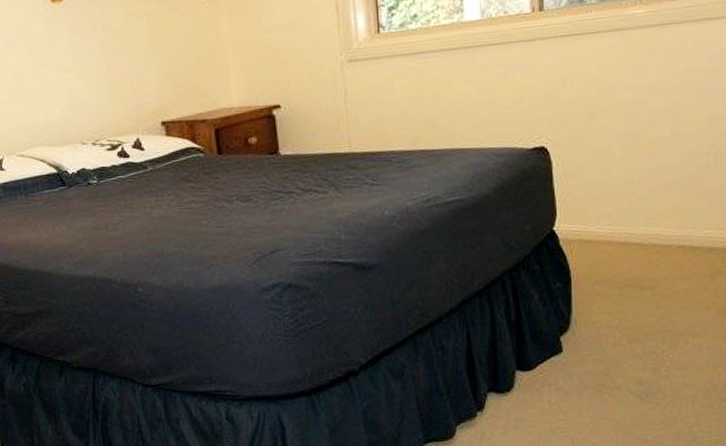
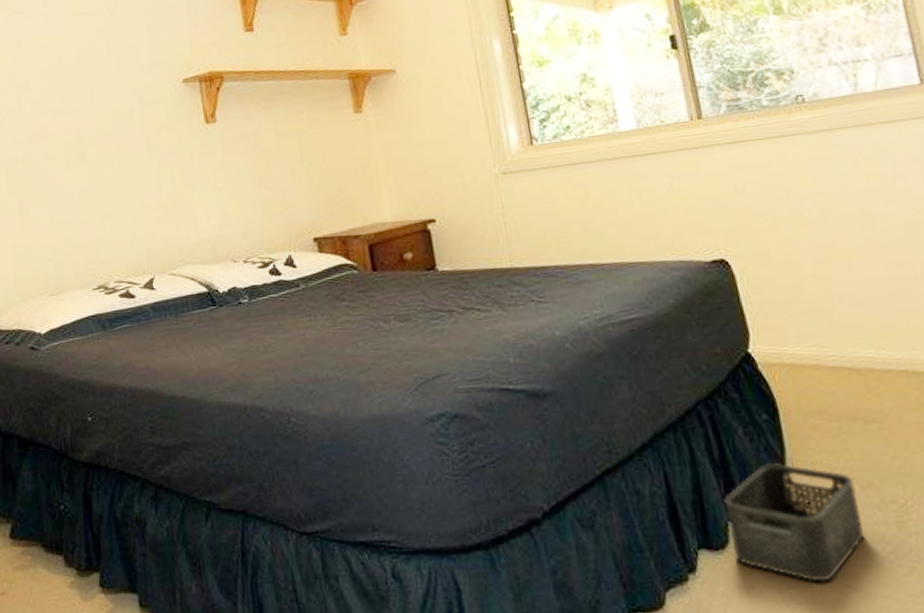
storage bin: none [515,322,625,416] -> present [724,462,865,582]

